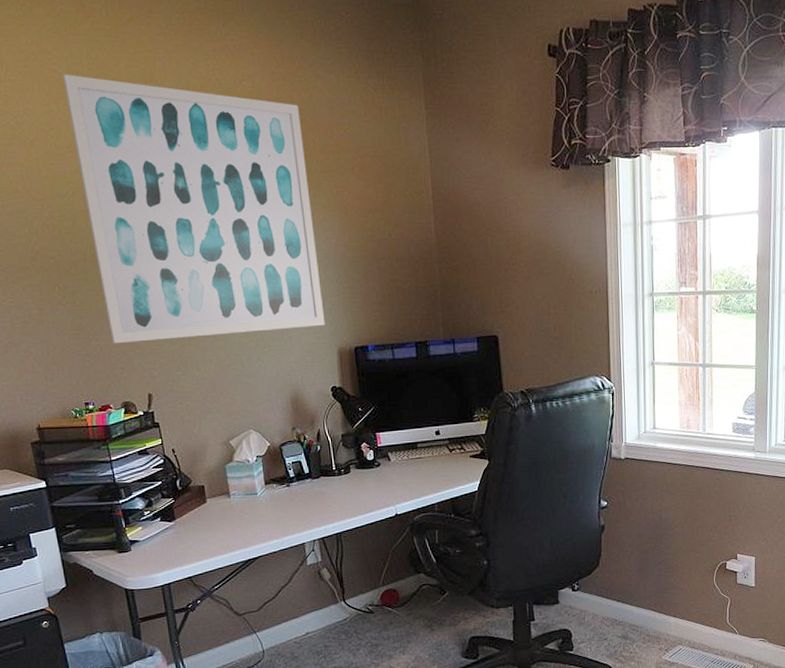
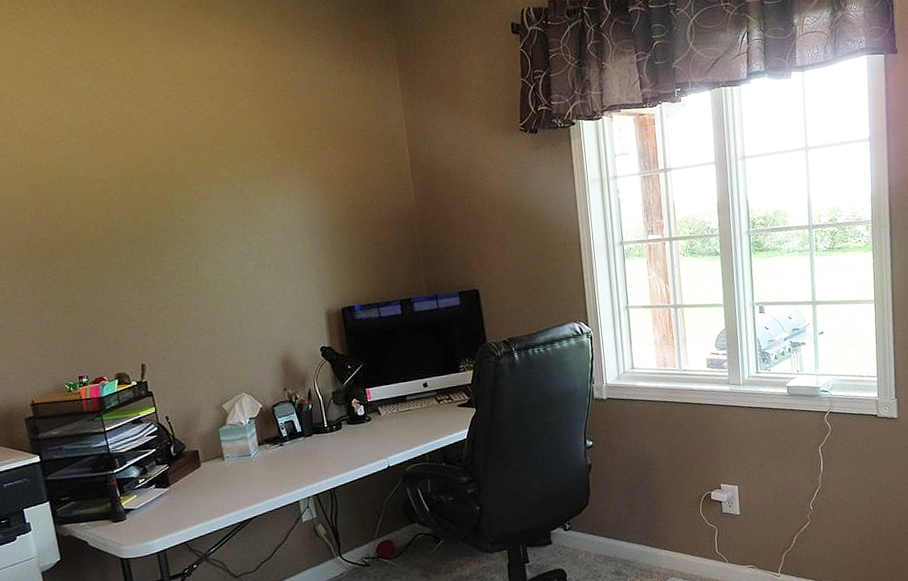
wall art: present [63,74,325,343] -> none [55,69,313,318]

